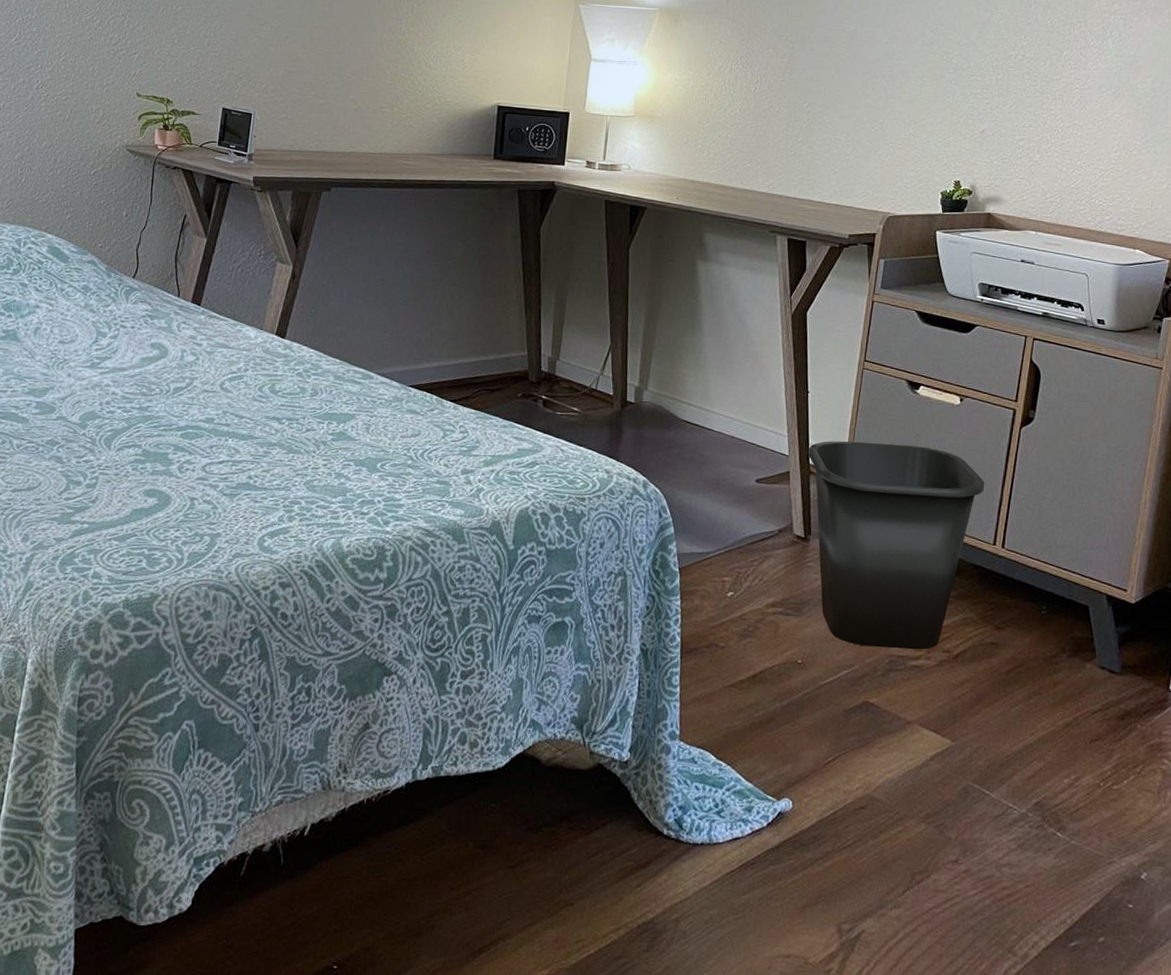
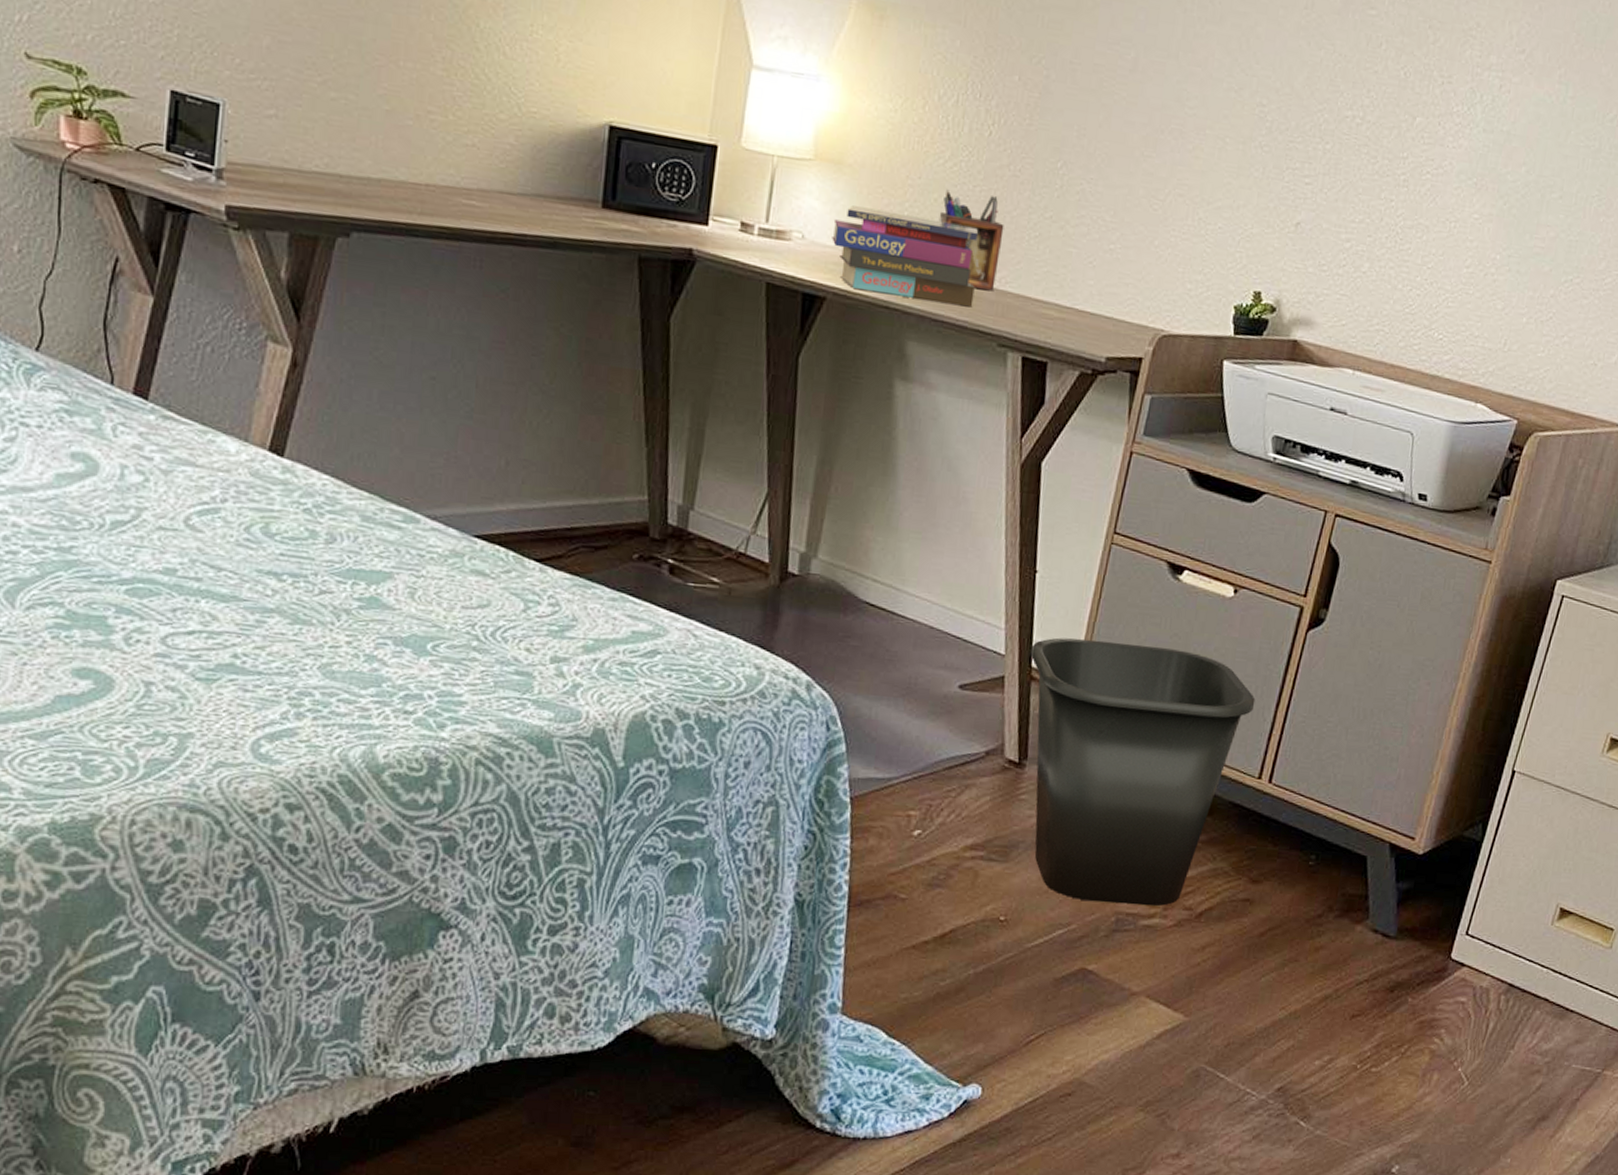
books: none [649,143,751,207] -> present [832,204,979,307]
desk organizer: none [722,128,769,195] -> present [938,189,1004,292]

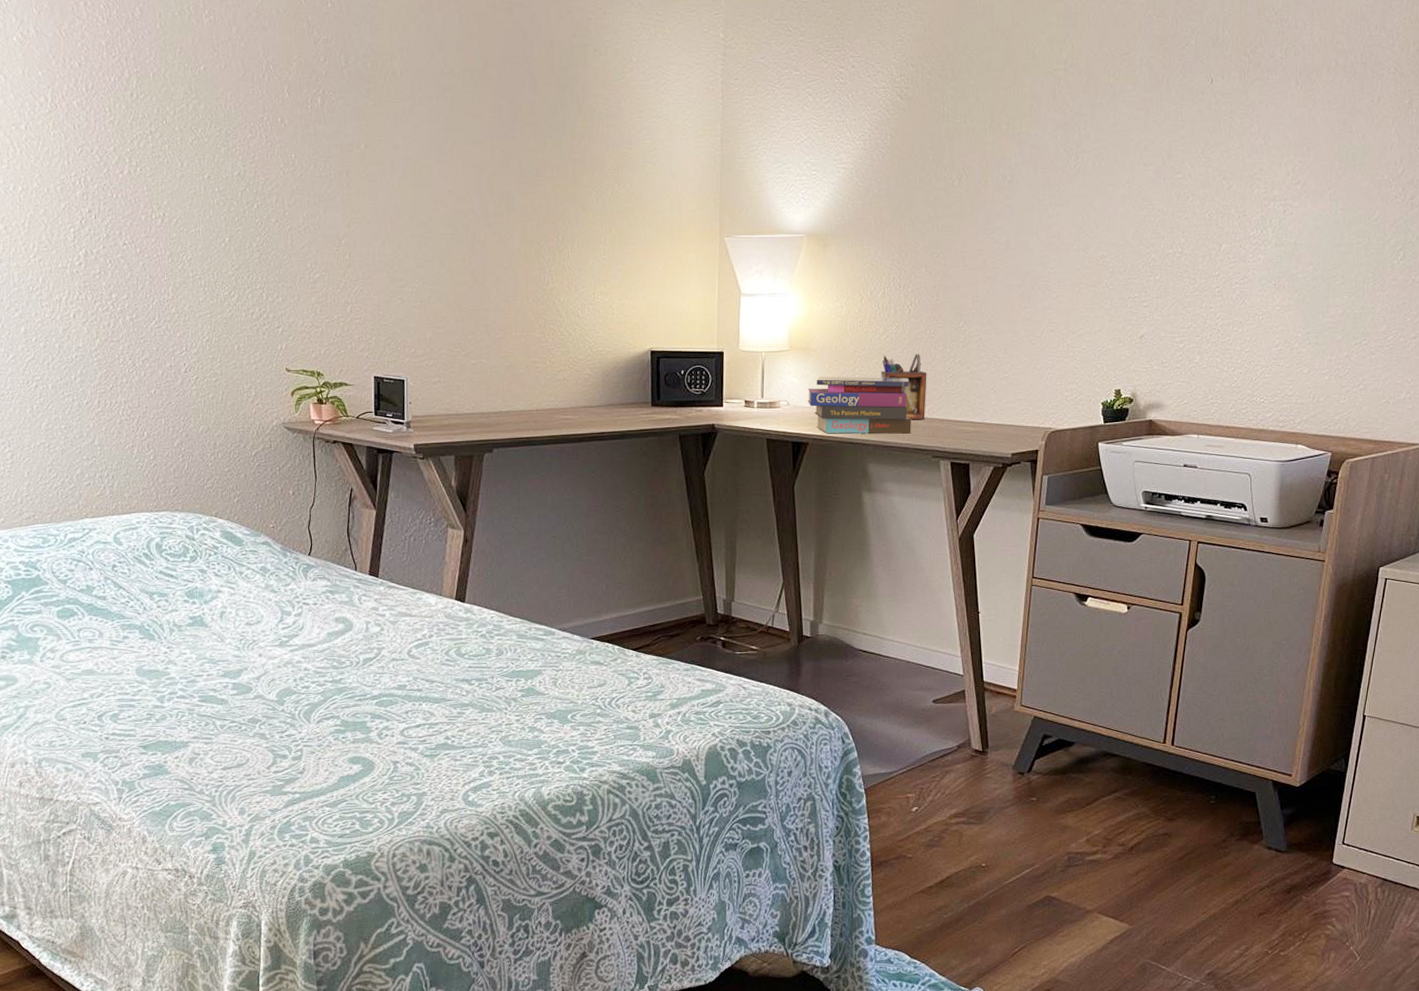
waste bin: present [1030,637,1256,907] -> none [981,656,1154,847]

